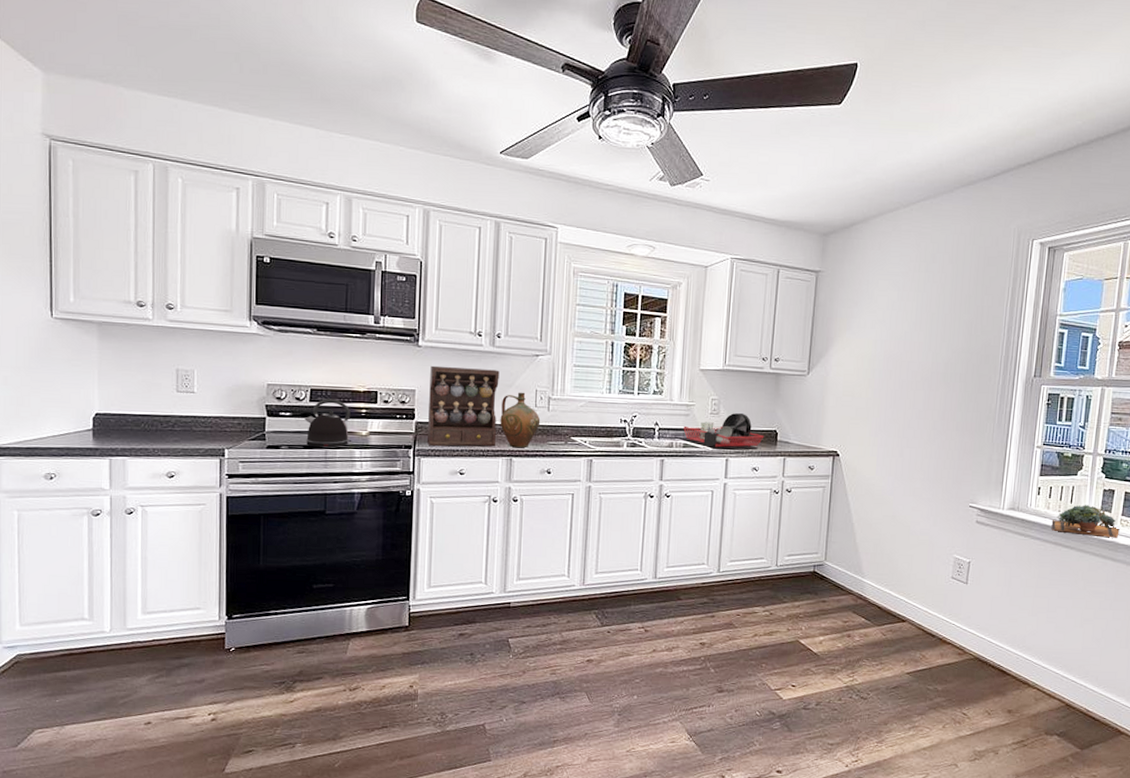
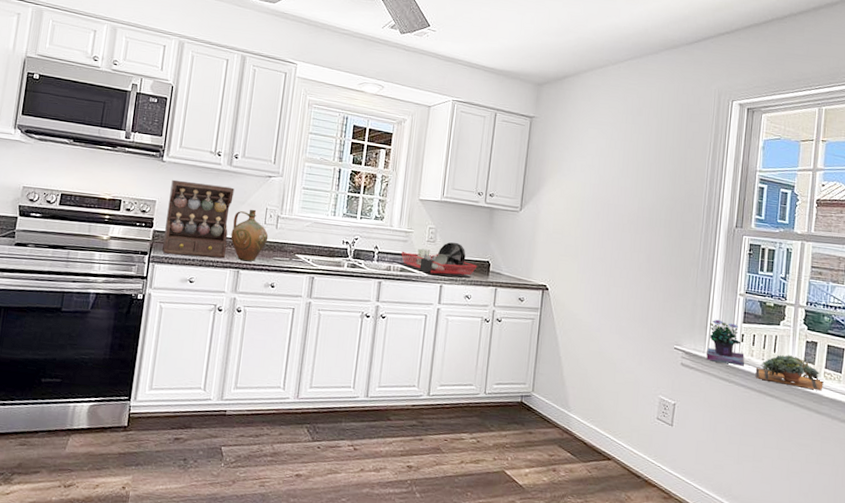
kettle: present [304,398,352,448] -> none [51,203,95,250]
potted flower: none [1002,474,1041,521] -> present [706,319,745,367]

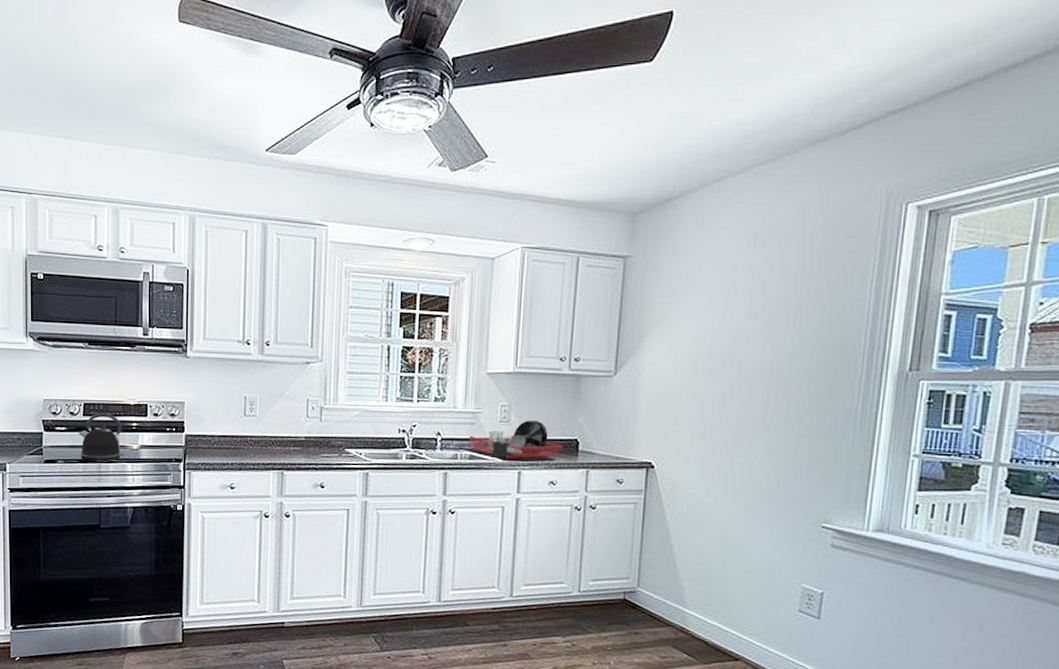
kettle: none [51,203,95,250] -> present [79,413,124,462]
spice rack: present [161,179,234,259] -> none [196,376,269,460]
ceramic jug: present [230,209,269,262] -> none [270,402,313,461]
potted flower: present [706,319,745,367] -> none [866,488,919,545]
succulent plant: present [755,355,824,391] -> none [934,526,1032,569]

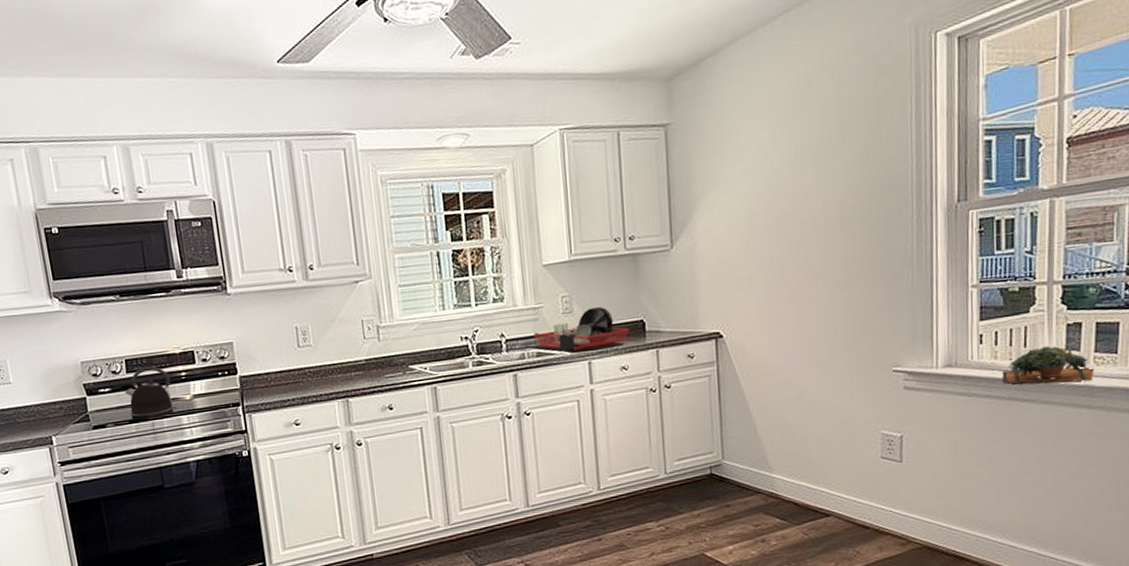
succulent plant: none [934,526,1032,569] -> present [1002,346,1094,385]

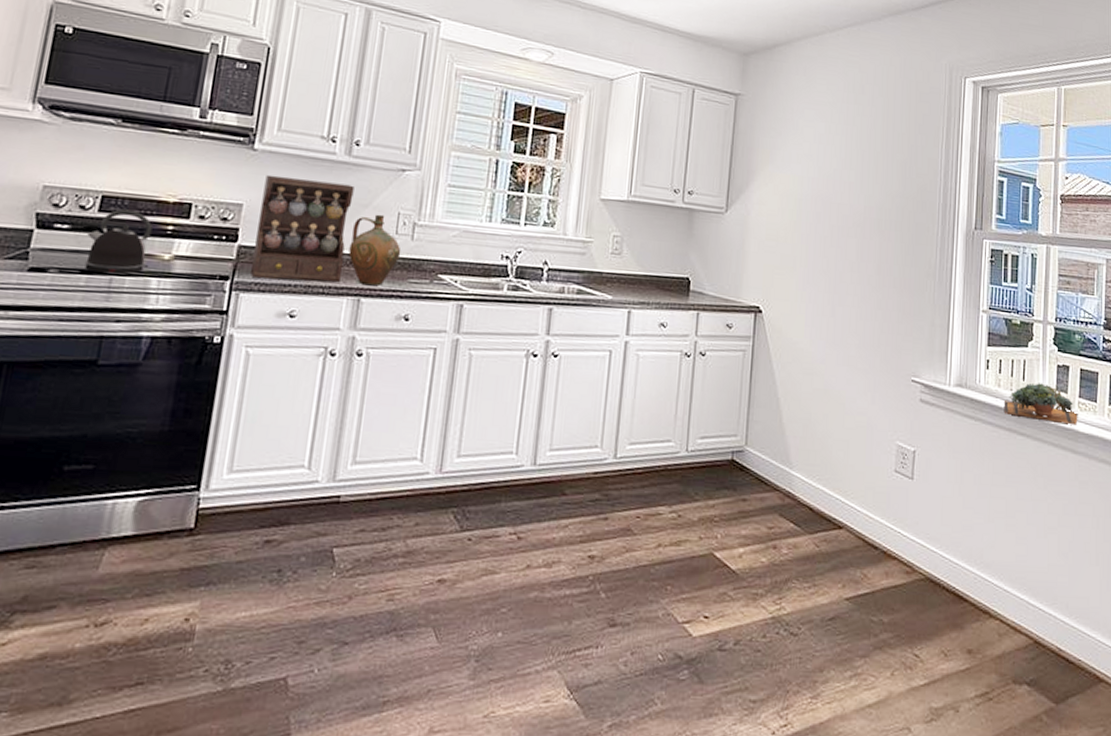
spice rack: none [244,305,328,401] -> present [250,174,354,283]
ceramic jug: none [326,325,373,387] -> present [348,214,401,286]
dish rack: present [534,307,630,354] -> none [578,254,675,301]

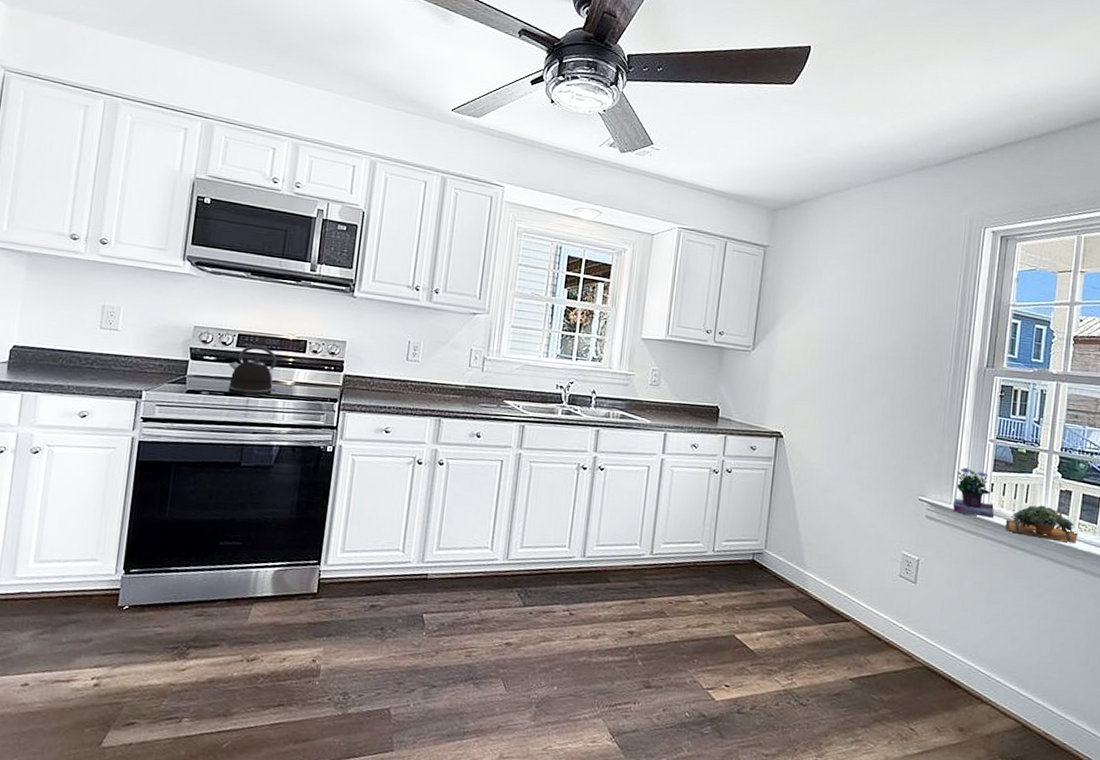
spice rack: present [250,174,354,283] -> none [353,317,435,406]
ceramic jug: present [348,214,401,286] -> none [431,350,474,409]
potted flower: none [949,342,991,401] -> present [953,467,994,519]

